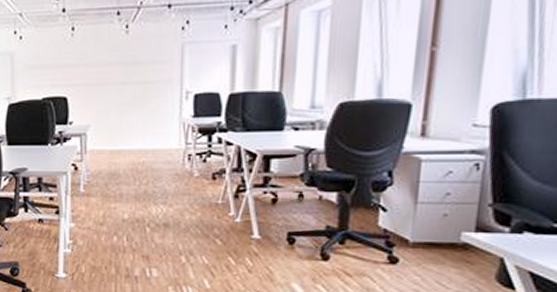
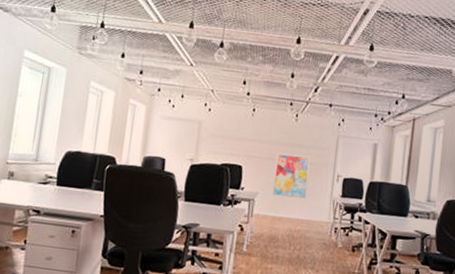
wall art: none [106,73,150,125] -> present [273,153,311,199]

